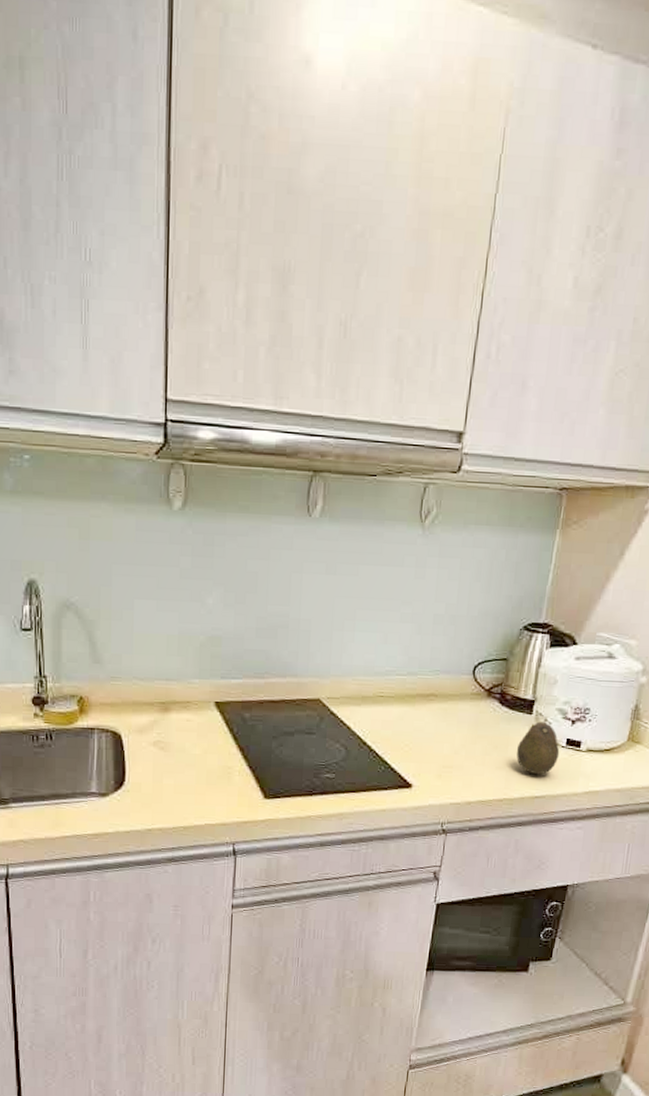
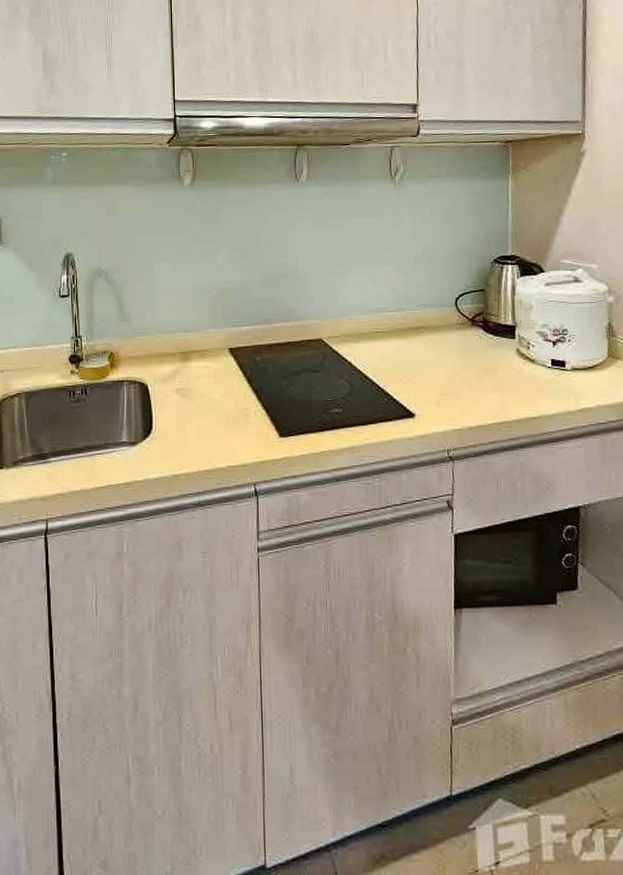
fruit: present [516,721,560,775] -> none [506,345,547,396]

